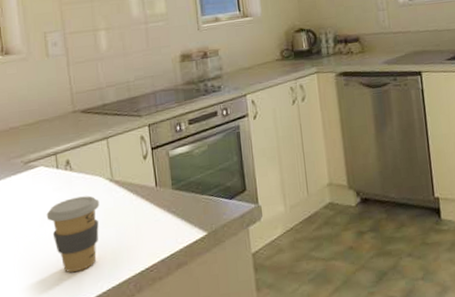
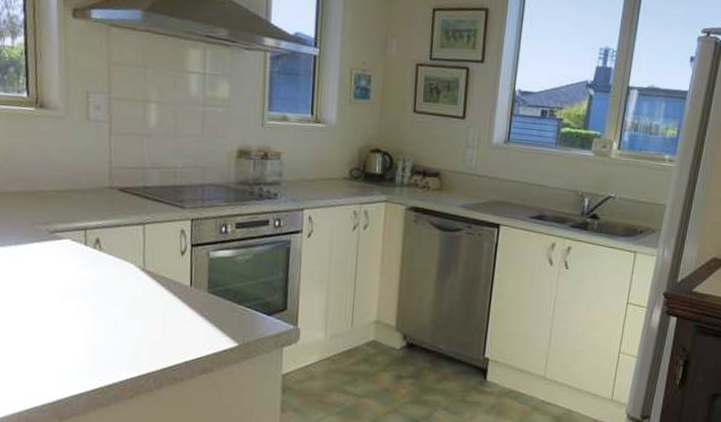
coffee cup: present [46,195,100,273] -> none [68,279,128,356]

